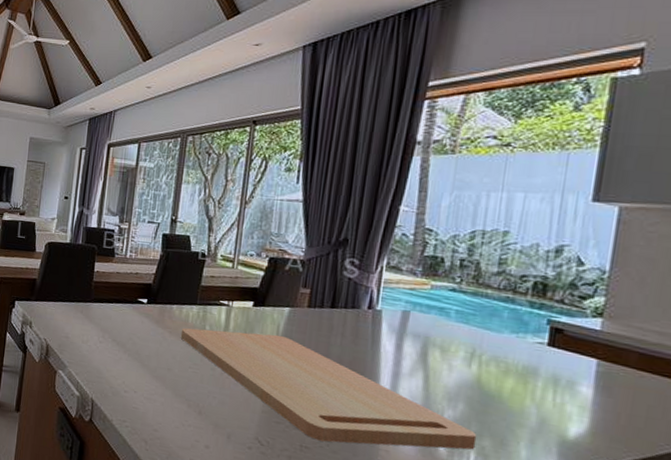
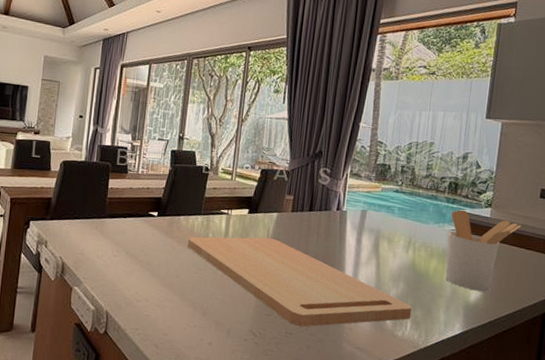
utensil holder: none [528,317,655,427] -> present [445,209,522,292]

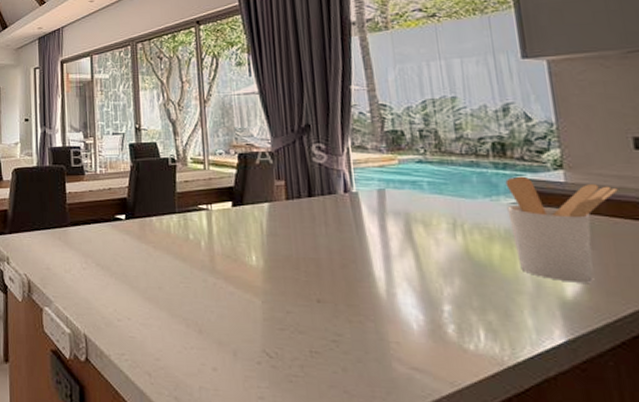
cutting board: present [187,236,412,327] -> none [165,233,483,343]

